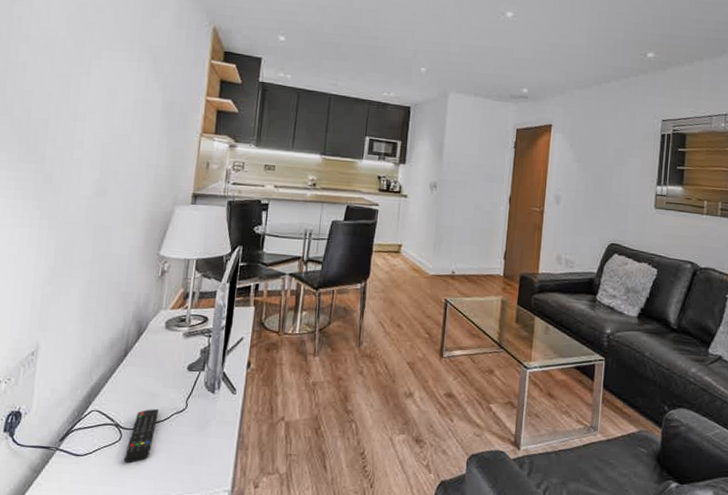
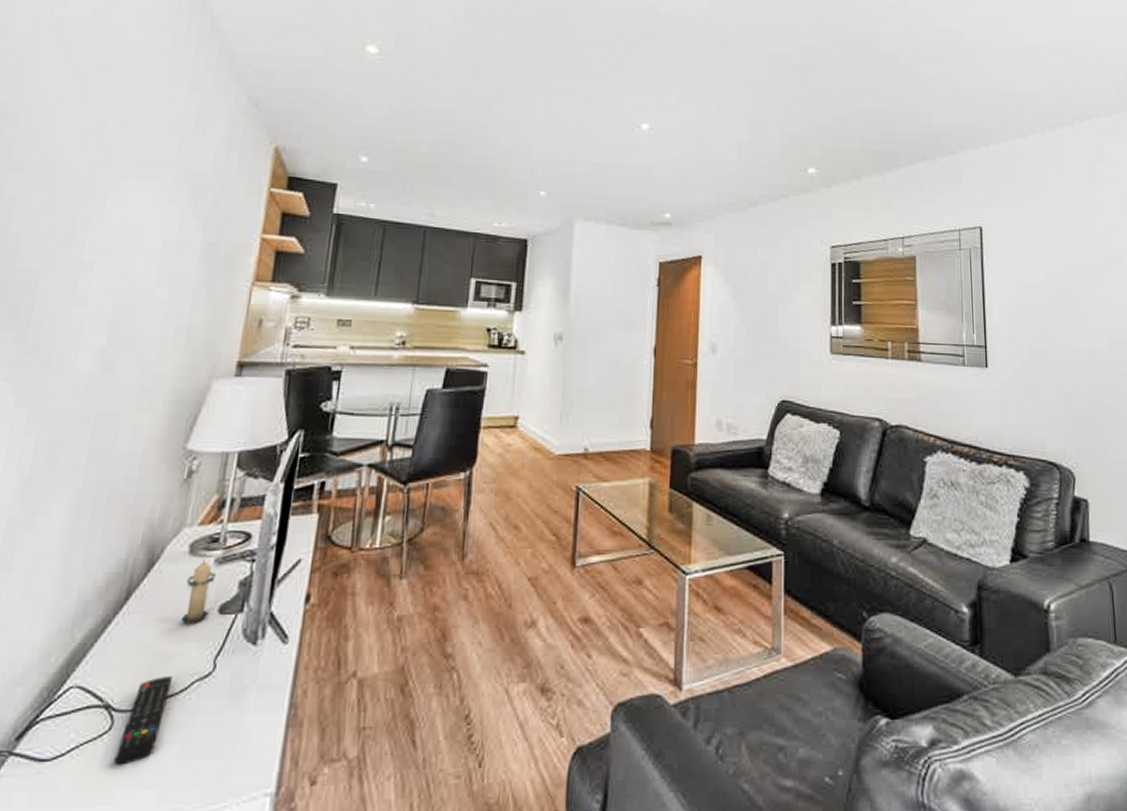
candle: none [163,333,184,376] -> present [182,559,216,623]

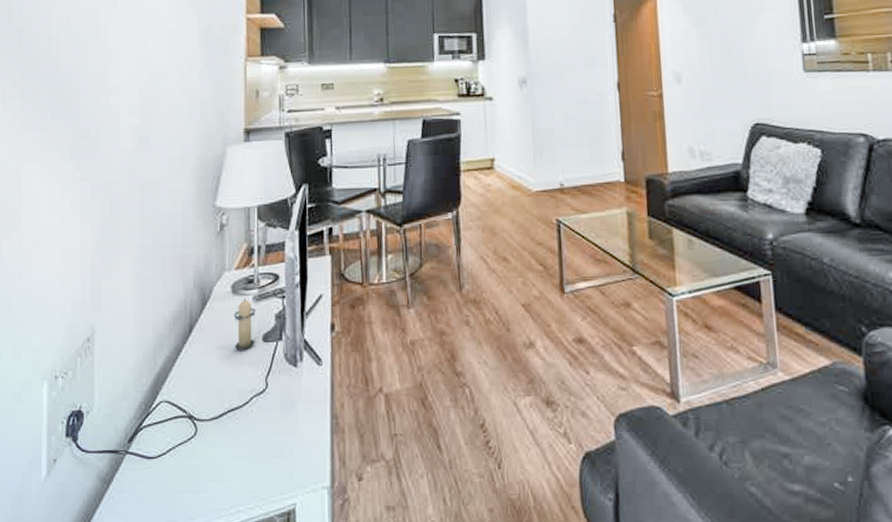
remote control: present [113,675,172,766] -> none [202,392,235,463]

